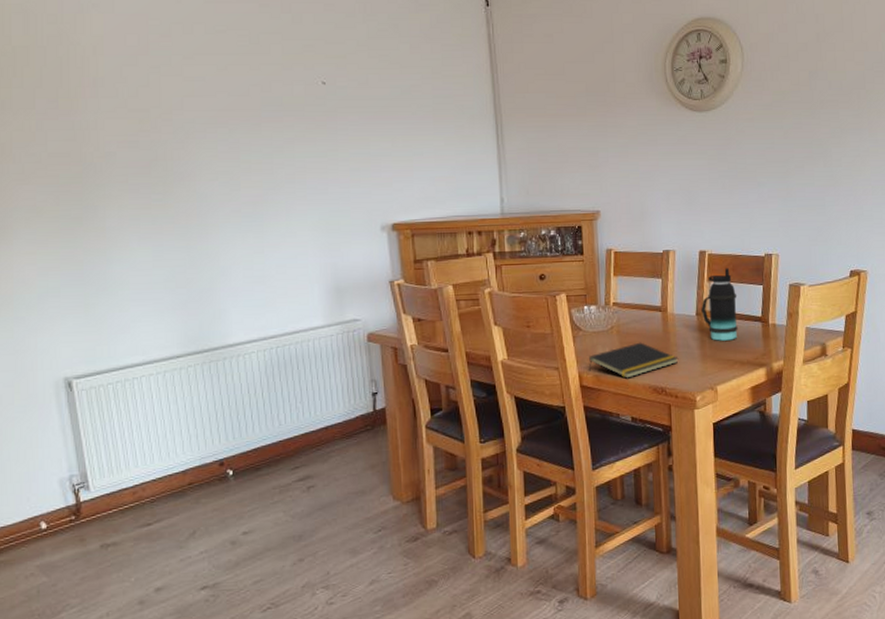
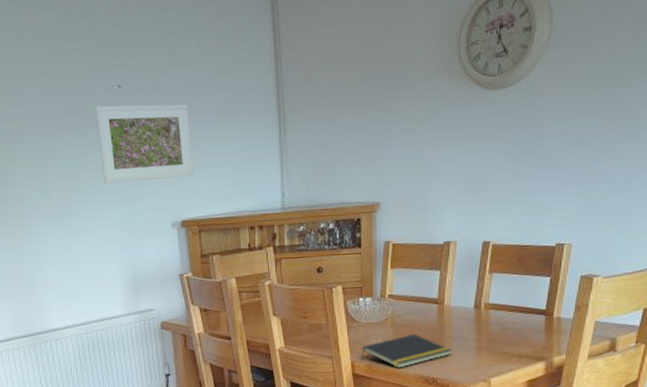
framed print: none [295,101,406,182] -> present [95,104,193,183]
bottle: present [701,268,738,341] -> none [480,259,521,334]

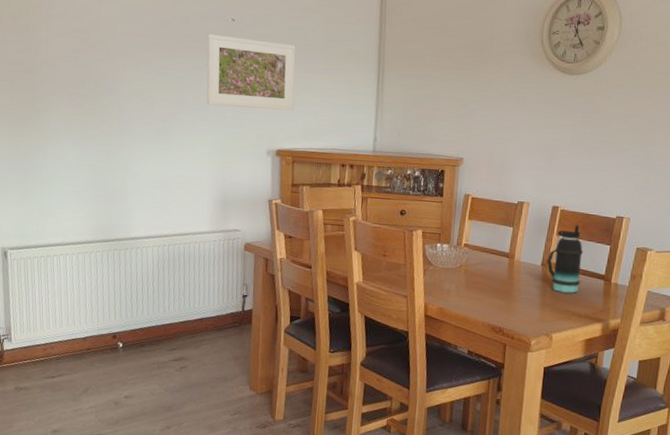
notepad: present [361,334,453,368] -> none [434,283,519,315]
bottle: none [480,259,521,334] -> present [547,225,584,293]

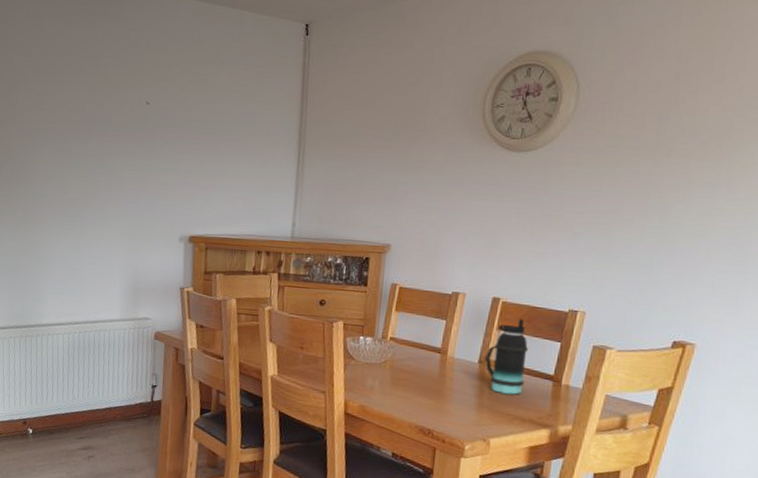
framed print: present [206,34,296,111] -> none [119,118,211,195]

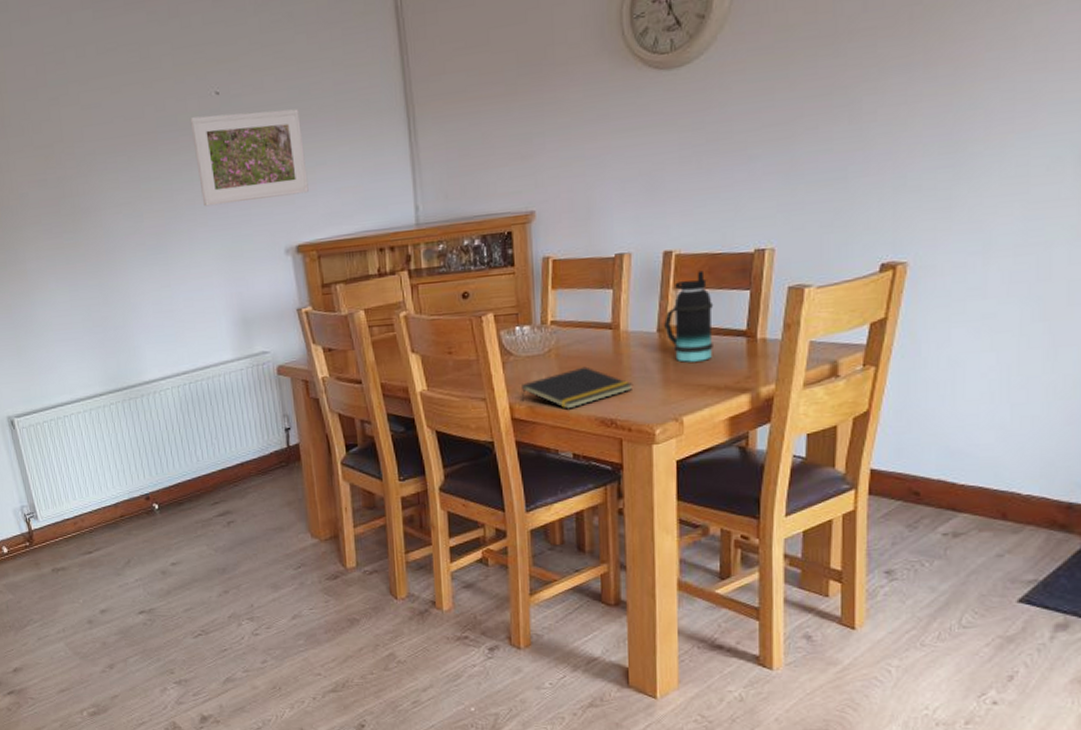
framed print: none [119,118,211,195] -> present [190,108,309,207]
notepad: none [355,380,452,414] -> present [521,366,634,409]

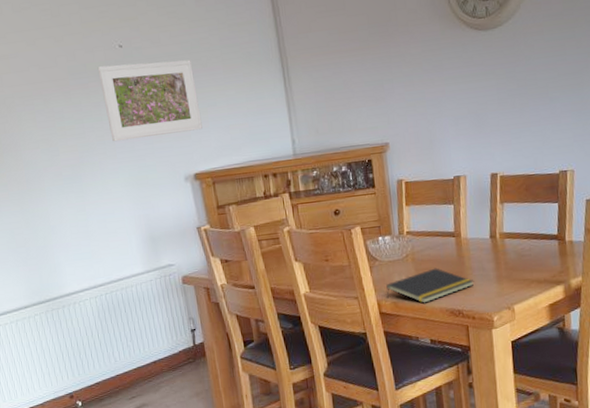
bottle: present [664,270,714,362] -> none [495,188,534,262]

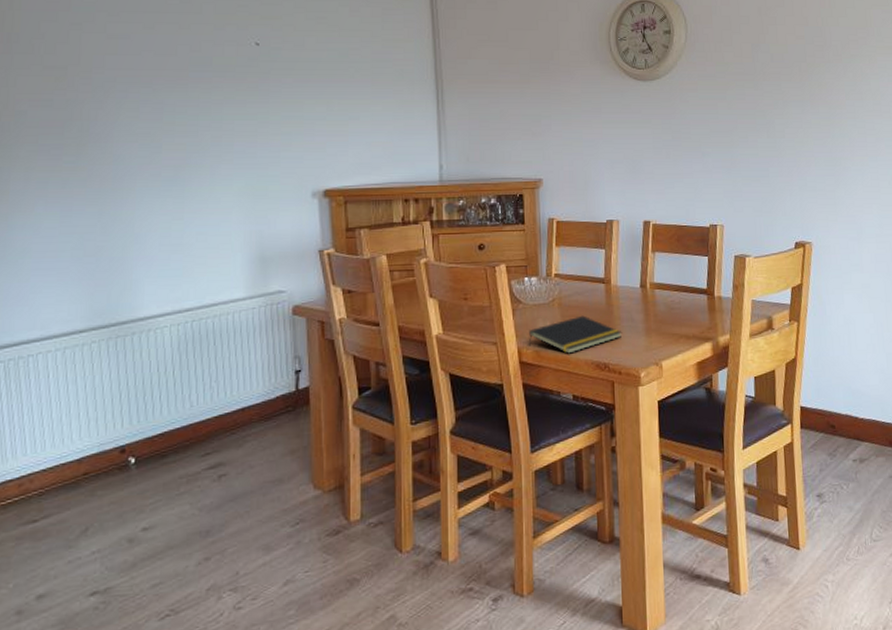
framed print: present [97,59,203,142] -> none [226,62,340,145]

